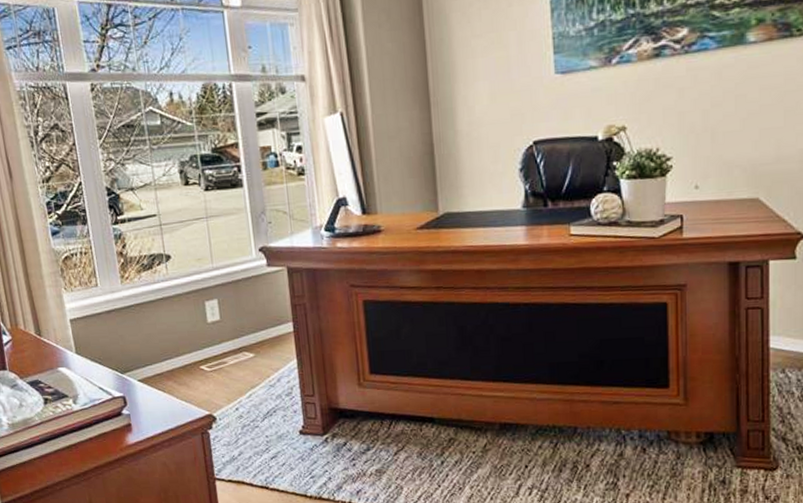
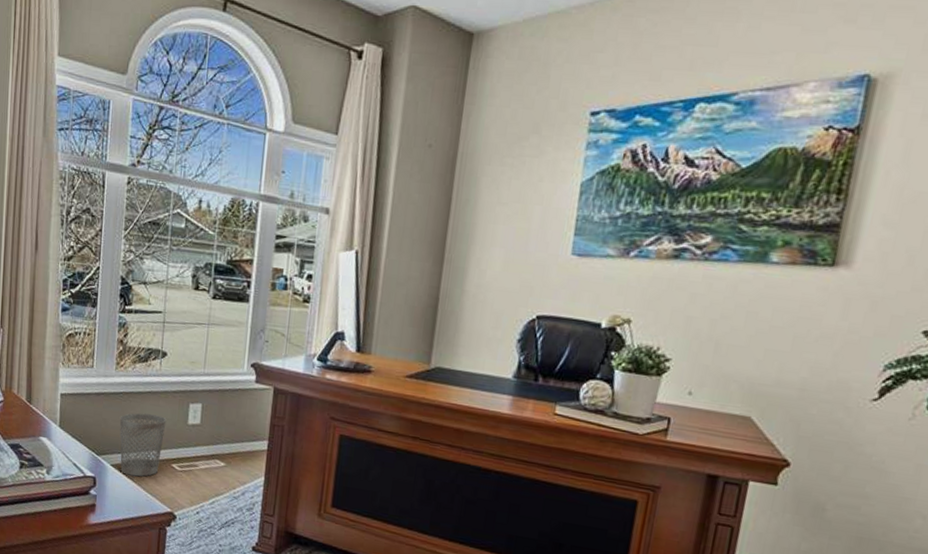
wastebasket: none [136,320,188,387] -> present [119,413,167,477]

